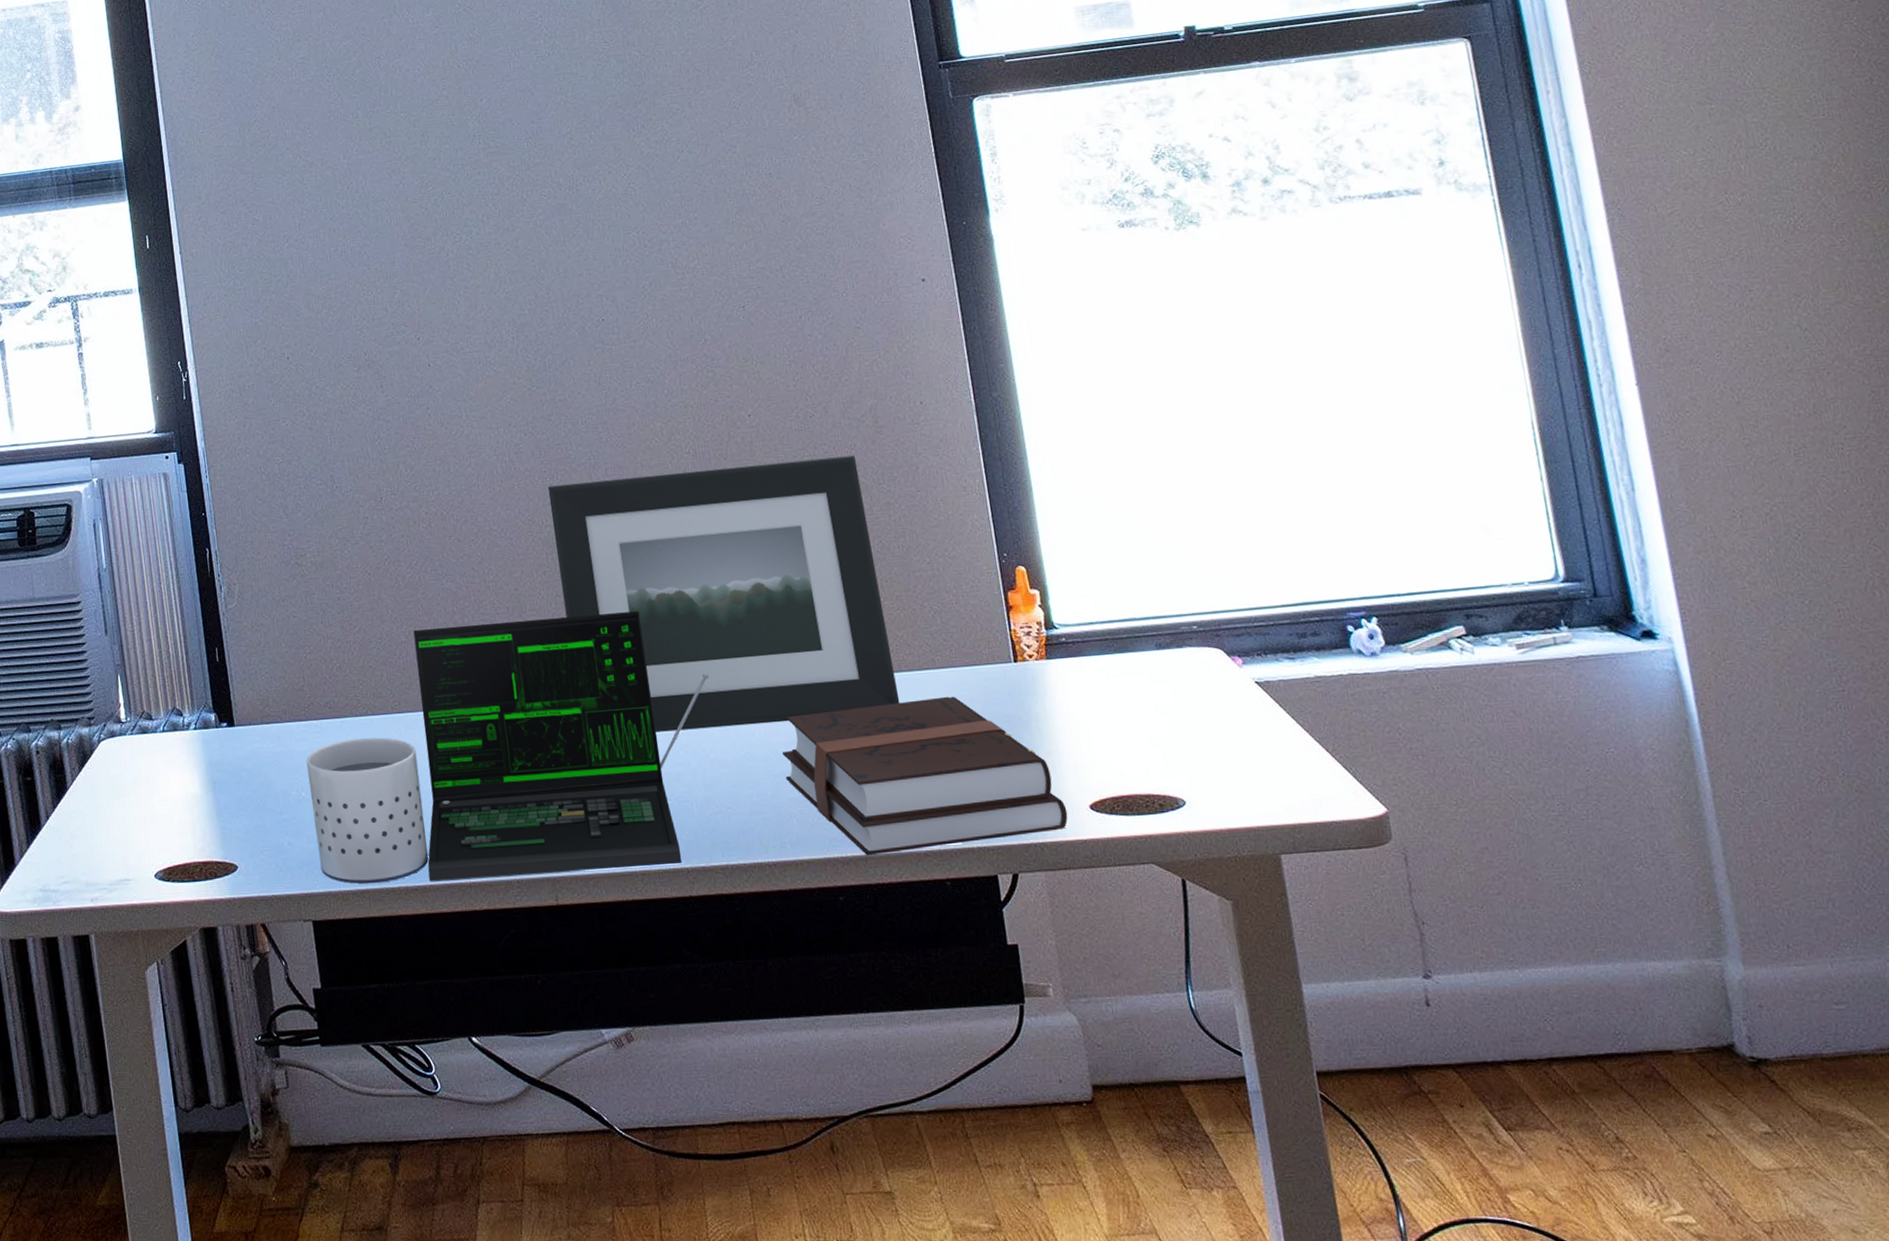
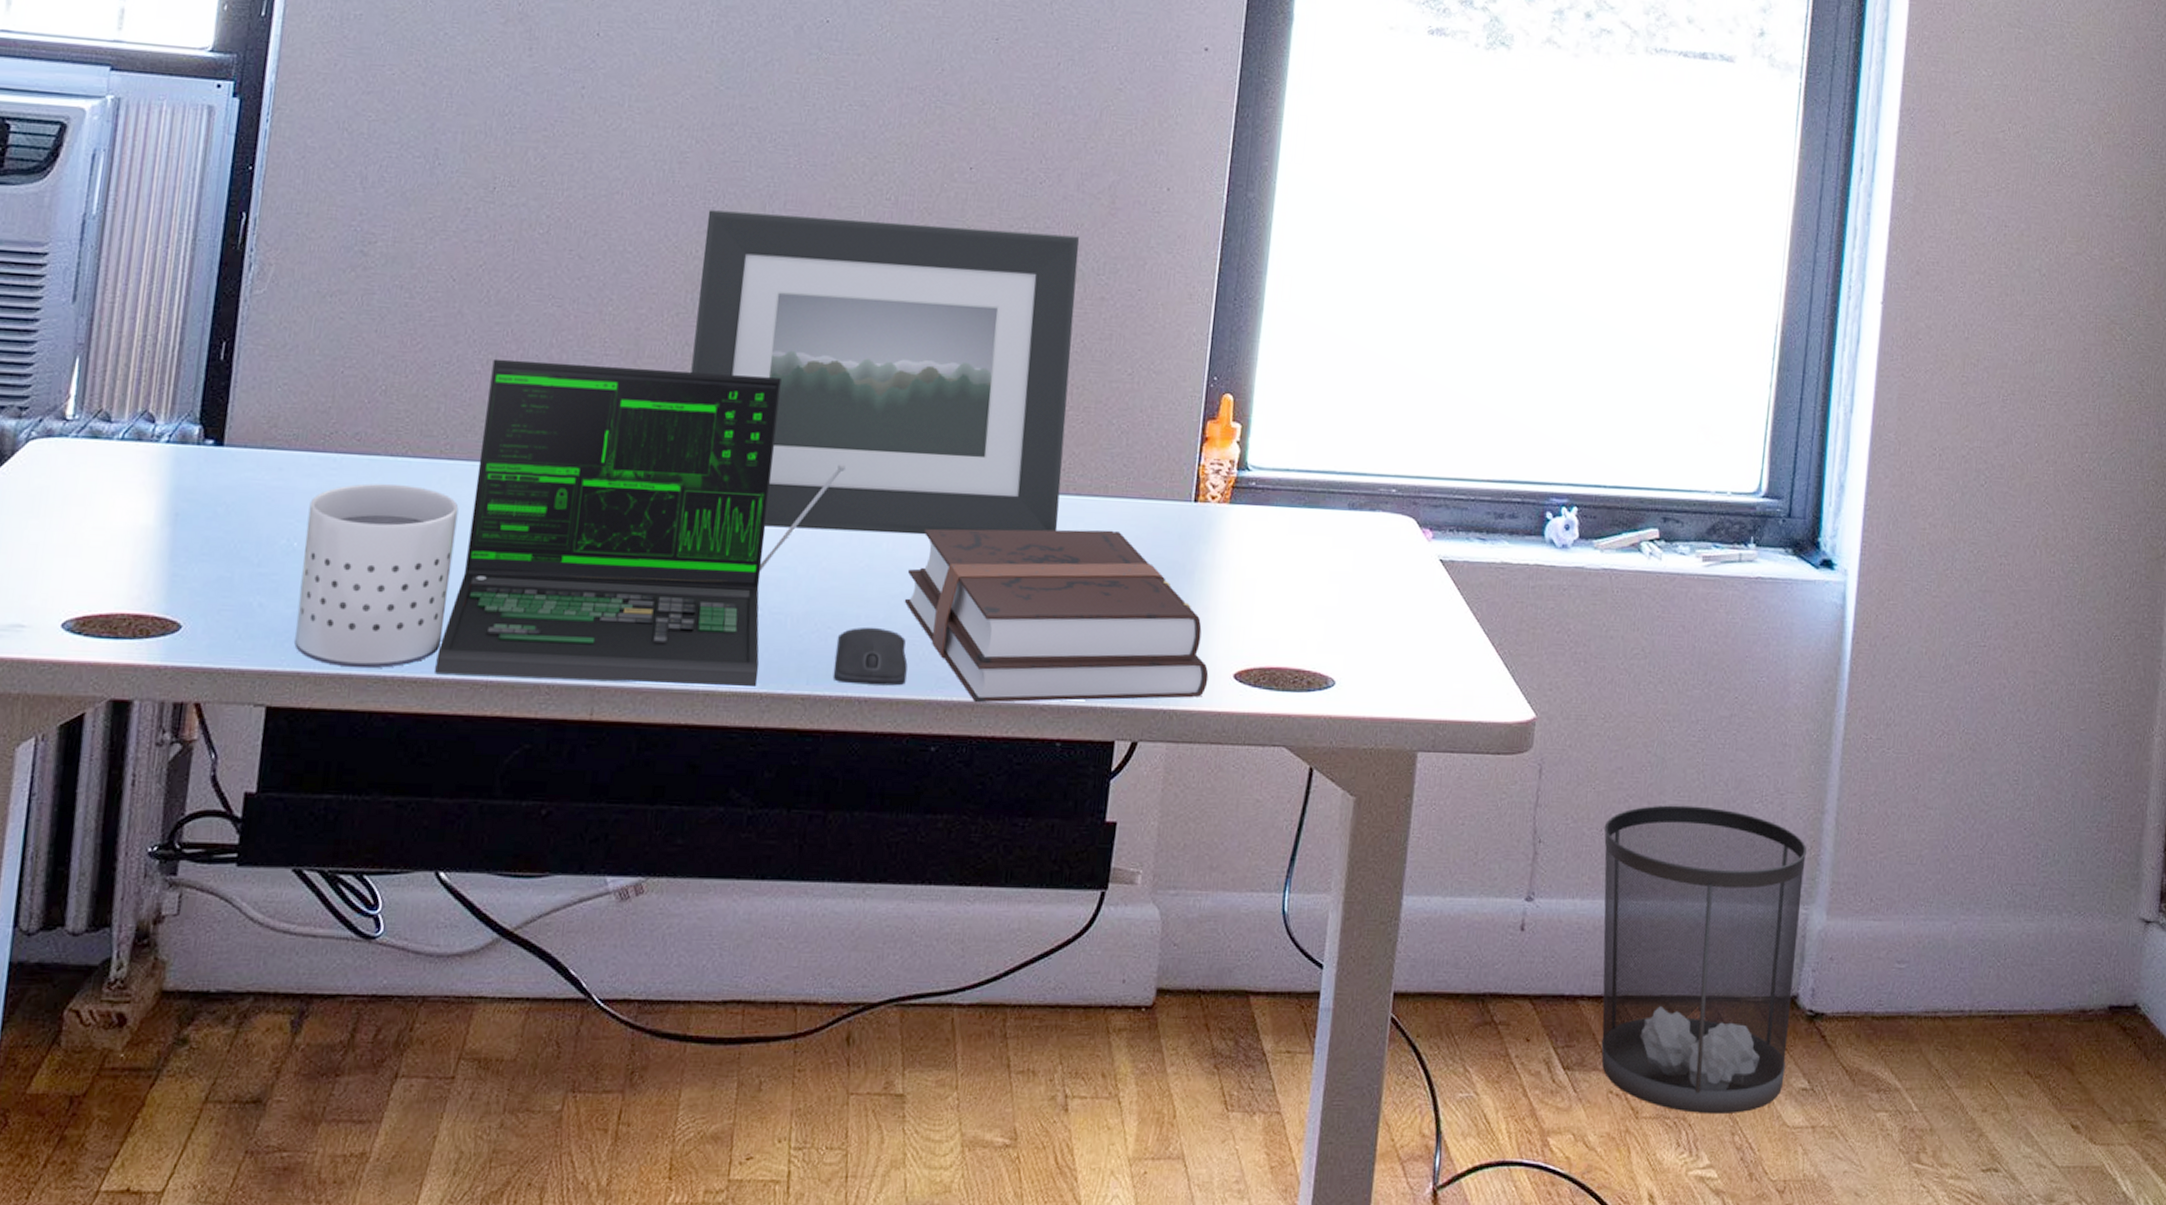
computer mouse: none [737,803,804,852] -> present [832,627,908,686]
waste bin: none [1484,875,1742,1163] -> present [1601,805,1808,1115]

